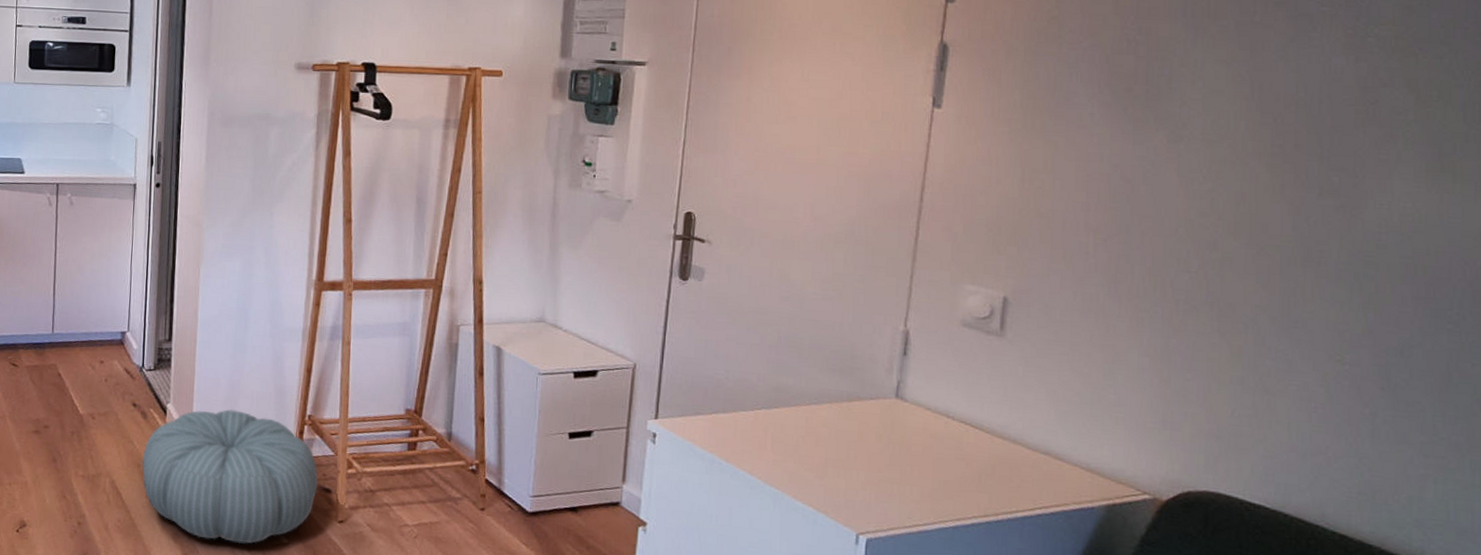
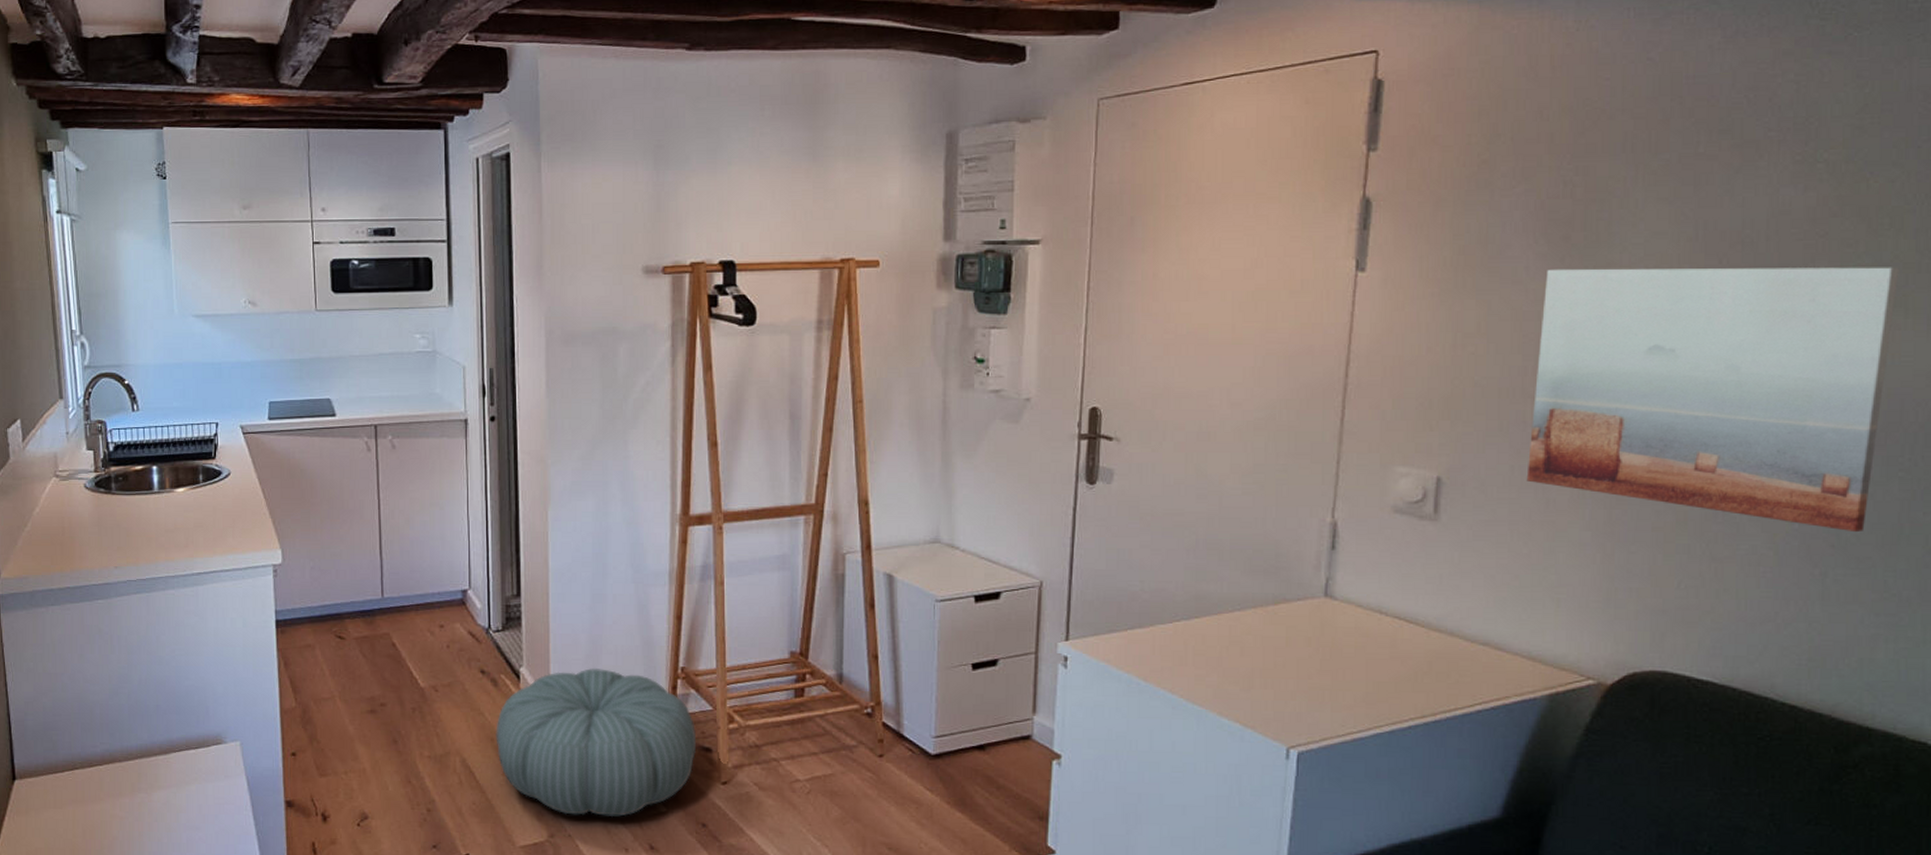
wall art: none [1088,116,1448,378] -> present [1526,267,1900,533]

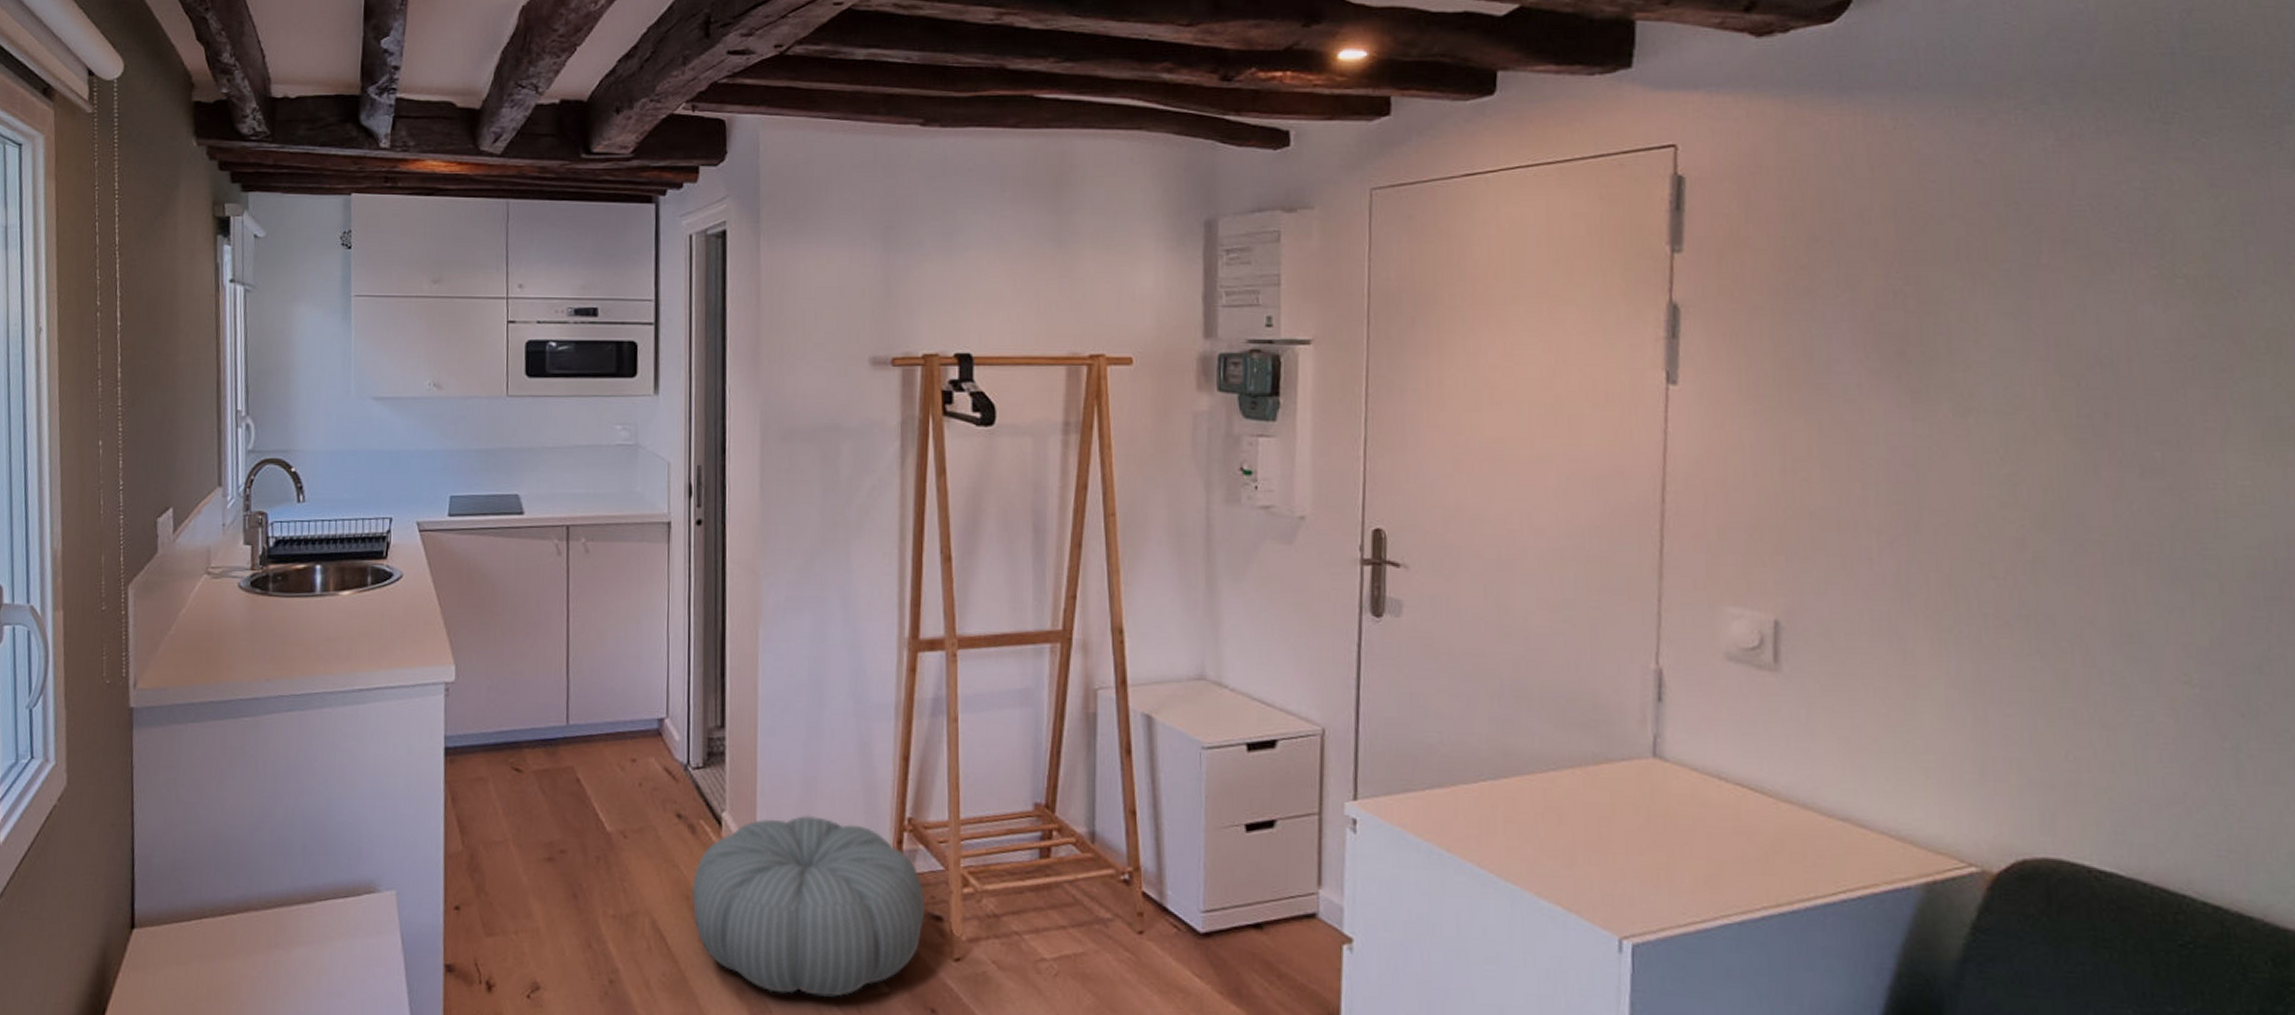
wall art: present [1526,267,1900,533] -> none [1877,387,2284,700]

